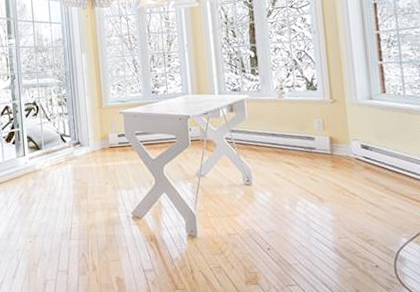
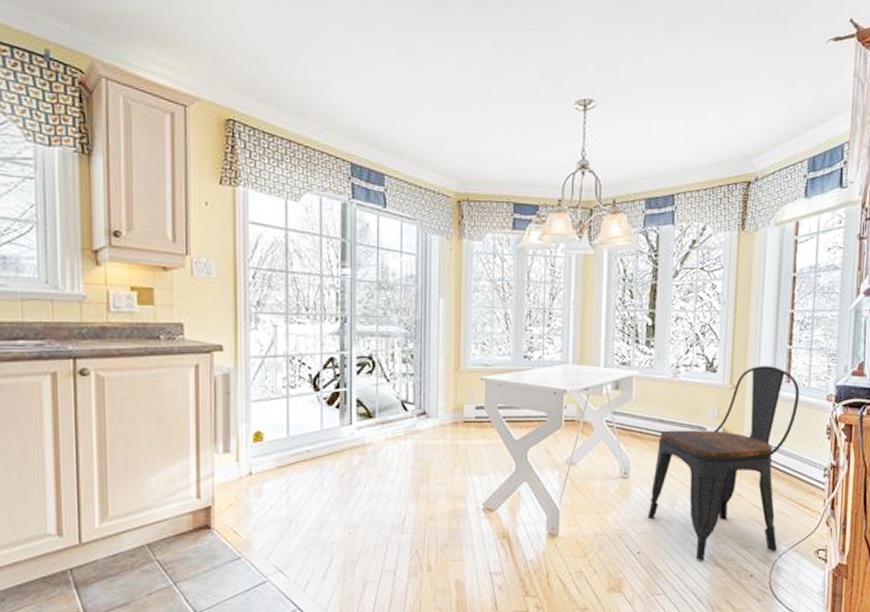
chair: none [272,80,399,255] -> present [647,366,800,561]

